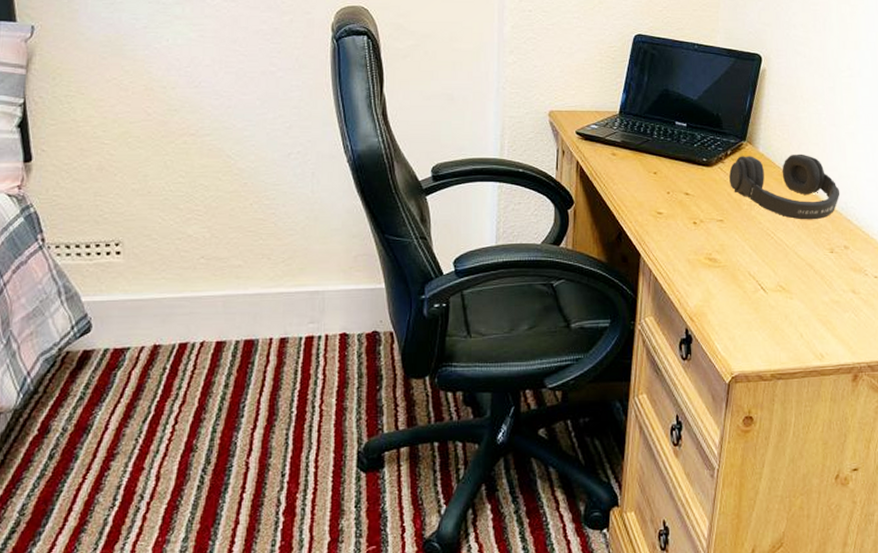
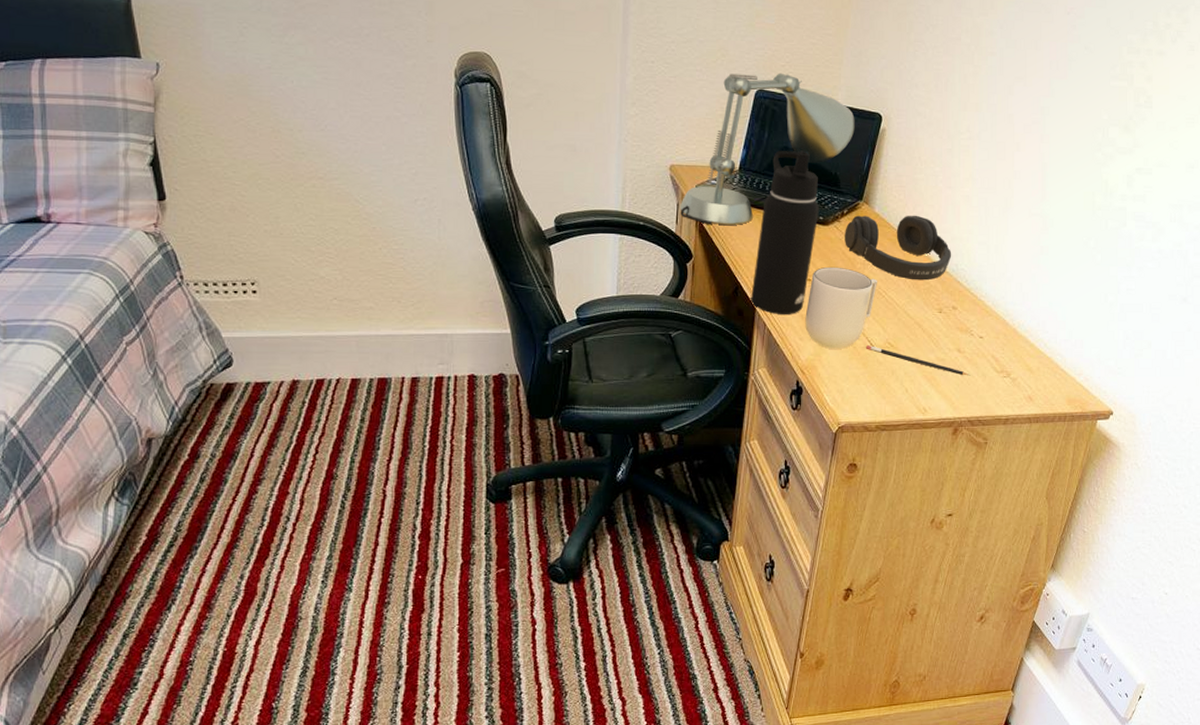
desk lamp: none [559,17,735,170] -> present [679,73,855,225]
water bottle: none [635,94,702,259] -> present [751,151,819,314]
mug: none [692,208,765,295] -> present [805,266,877,350]
pencil: none [757,289,867,318] -> present [866,345,971,376]

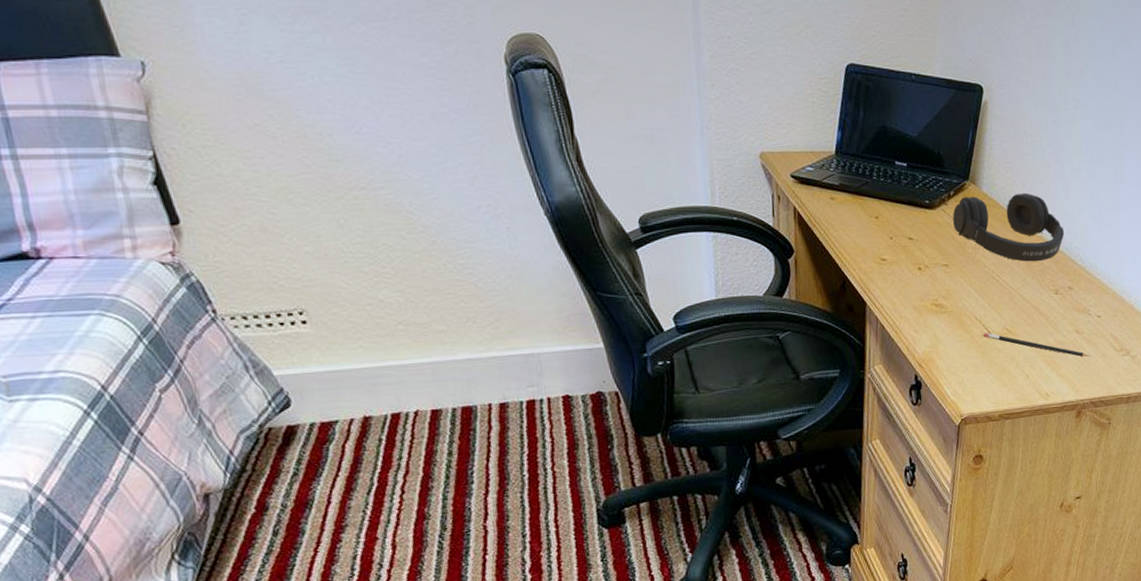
desk lamp: present [679,73,855,225] -> none [774,44,955,216]
water bottle: present [751,151,819,314] -> none [860,130,924,307]
mug: present [805,266,877,350] -> none [918,253,990,341]

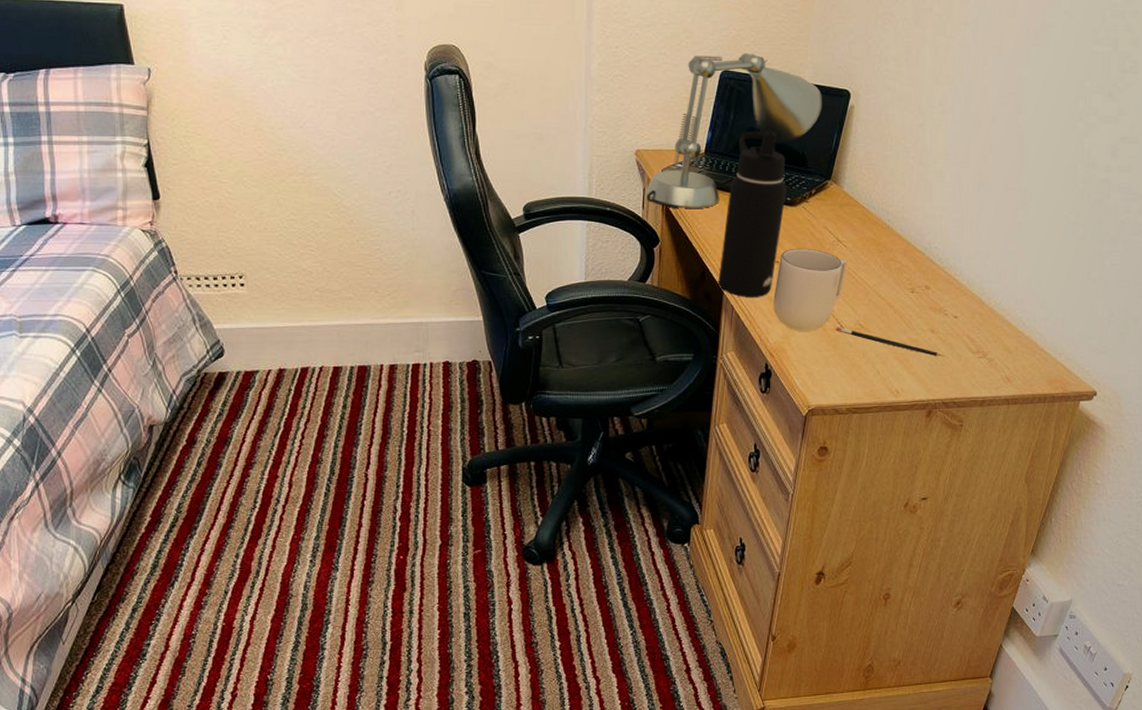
desk lamp: none [774,44,955,216] -> present [645,52,822,209]
water bottle: none [860,130,924,307] -> present [718,132,786,297]
mug: none [918,253,990,341] -> present [773,248,847,332]
headphones: present [953,193,1065,262] -> none [813,193,924,260]

